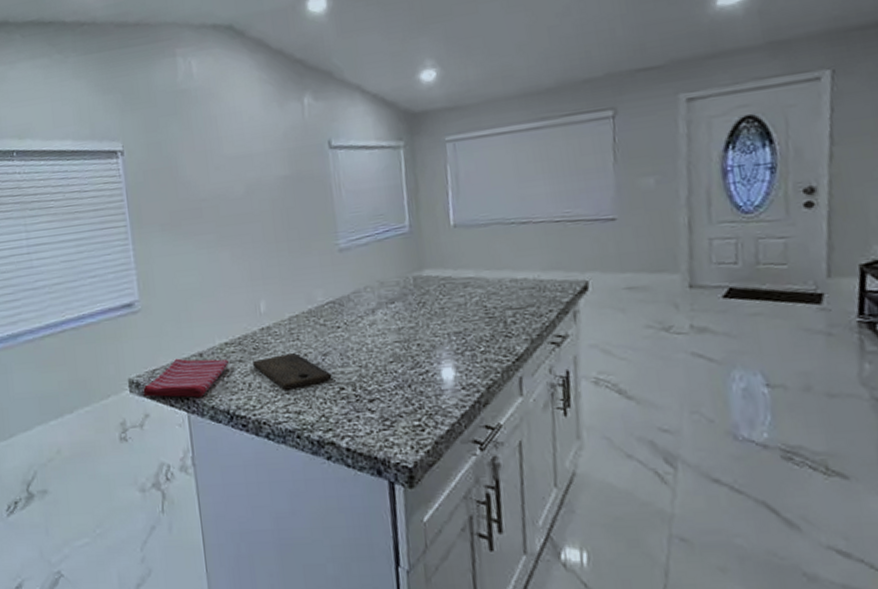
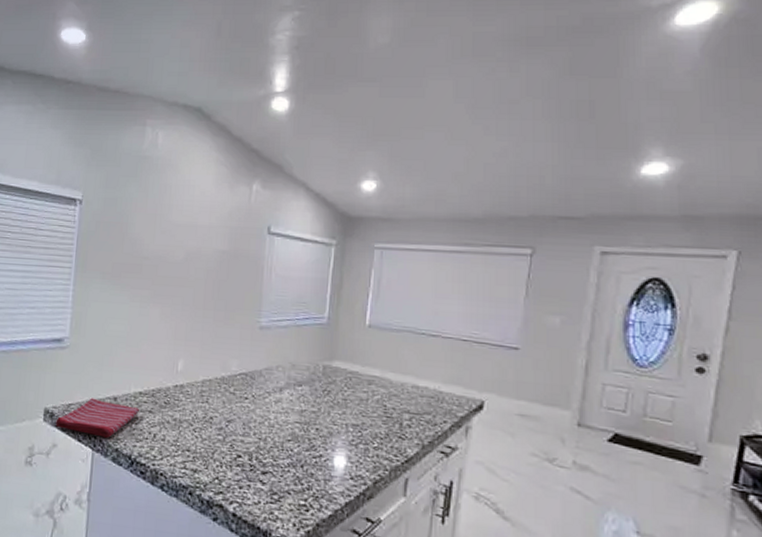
cutting board: present [253,352,332,390] -> none [161,413,232,448]

